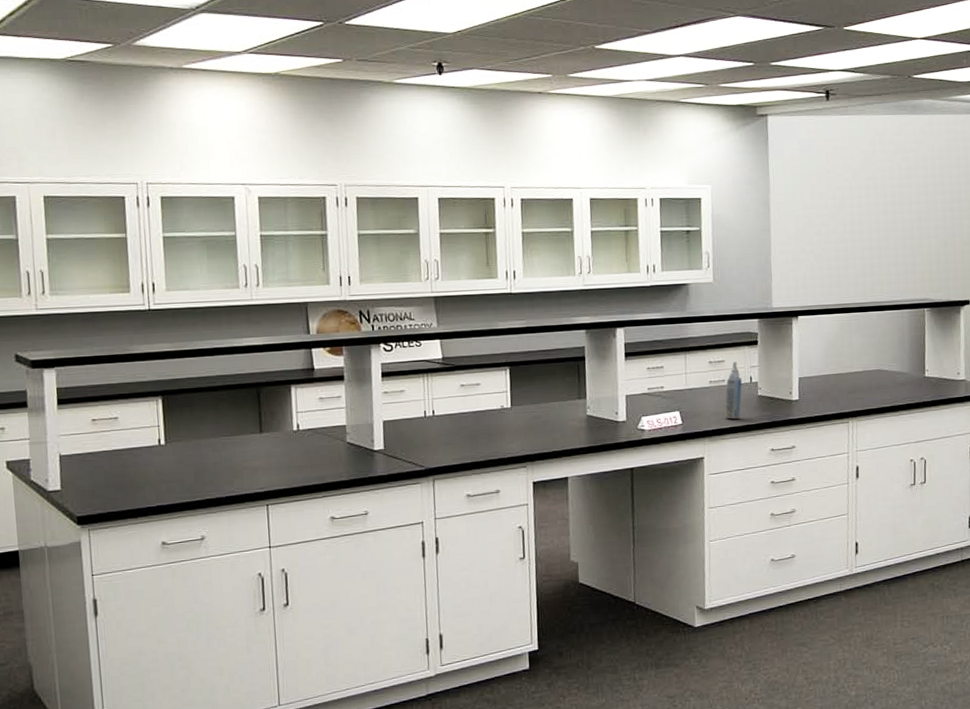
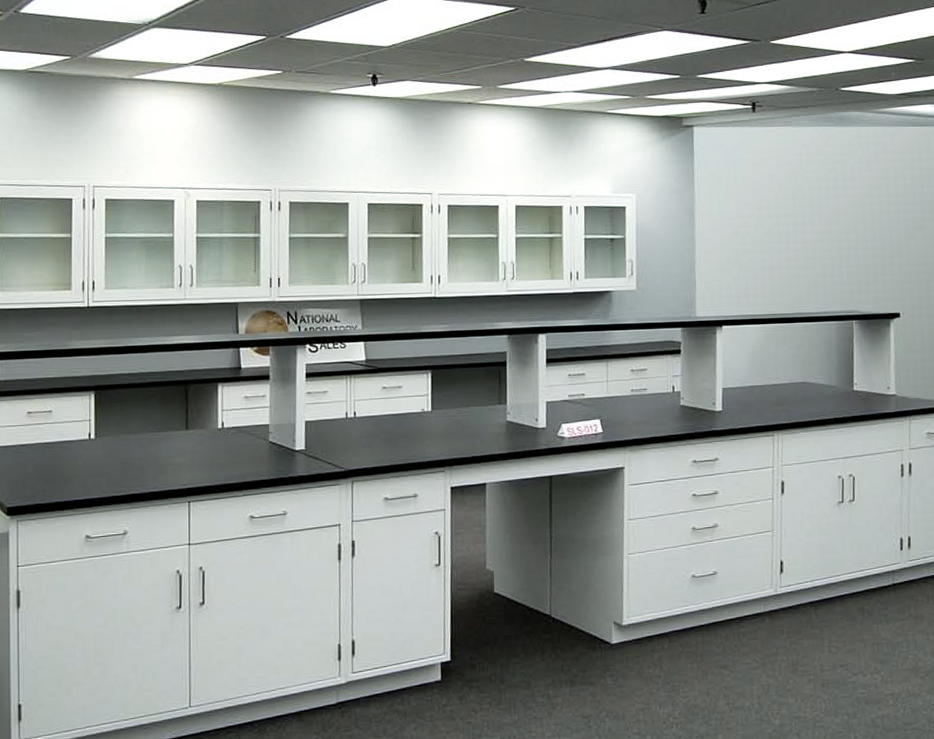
aerosol can: present [724,361,743,419] -> none [645,370,665,429]

